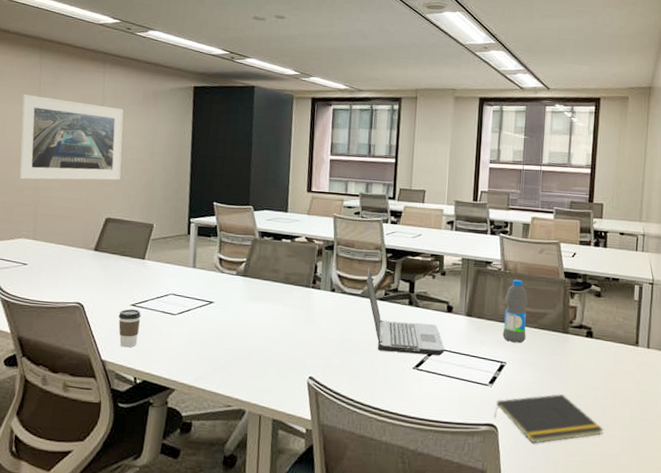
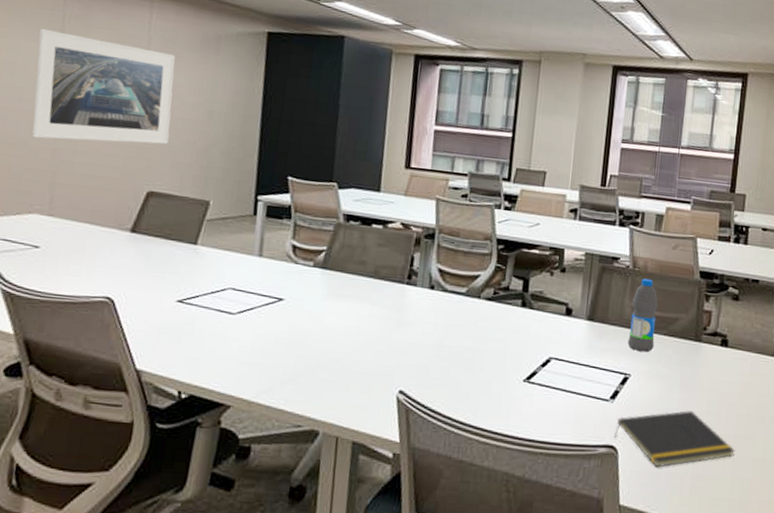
coffee cup: present [118,309,142,348] -> none [160,306,190,354]
laptop computer: present [366,267,445,356] -> none [471,261,562,366]

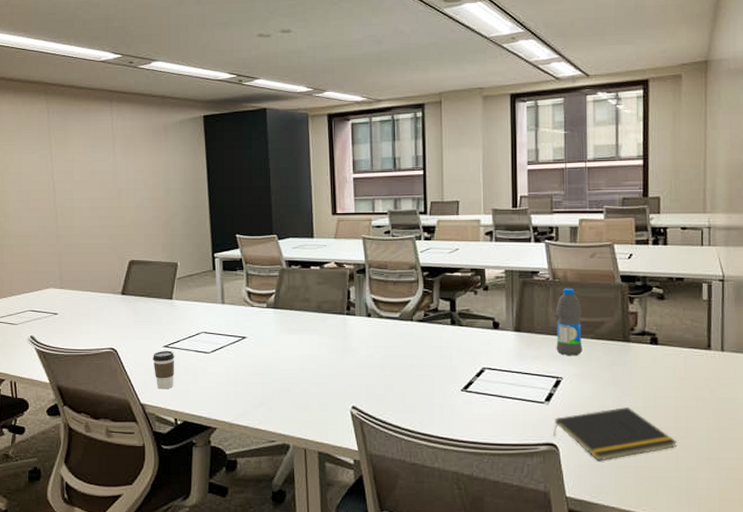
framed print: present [32,28,175,145] -> none [33,142,139,229]
coffee cup: none [160,306,190,354] -> present [153,350,175,389]

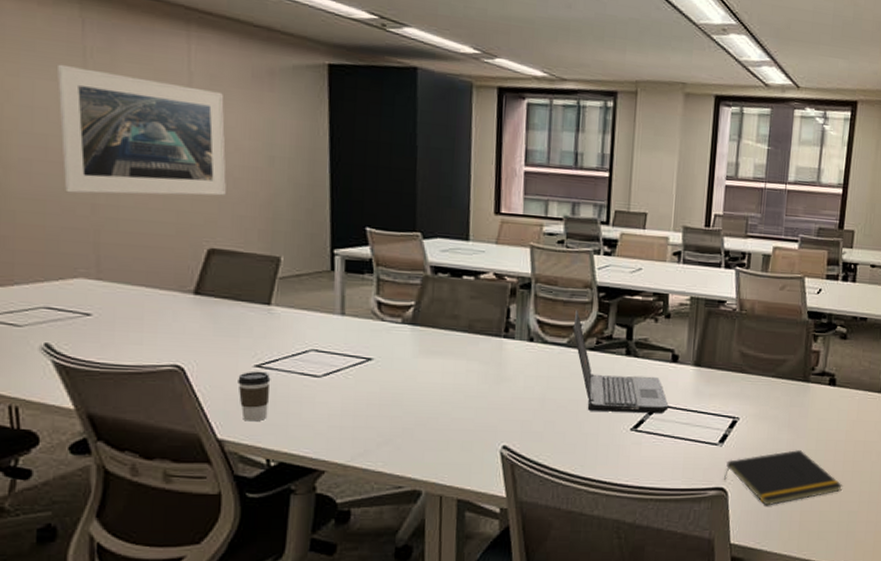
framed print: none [33,142,139,229] -> present [56,64,226,196]
laptop computer: none [403,288,494,375] -> present [573,310,669,413]
water bottle: present [556,288,582,356] -> none [735,321,766,395]

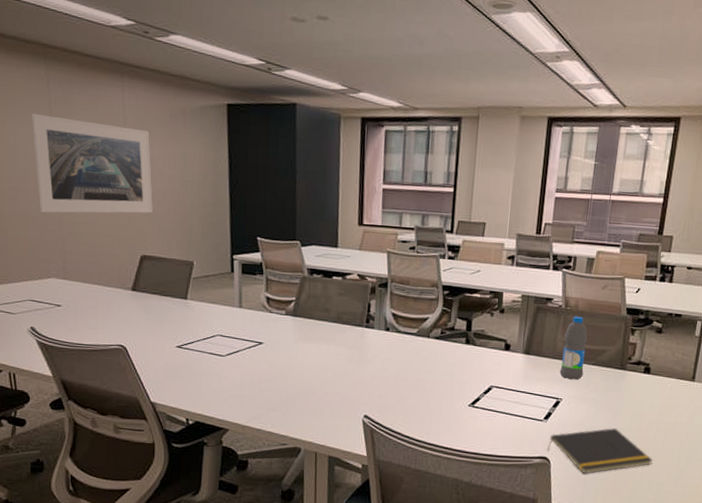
coffee cup: present [238,371,271,422] -> none [164,350,188,390]
laptop computer: present [573,310,669,413] -> none [421,305,501,393]
water bottle: none [735,321,766,395] -> present [559,316,588,380]

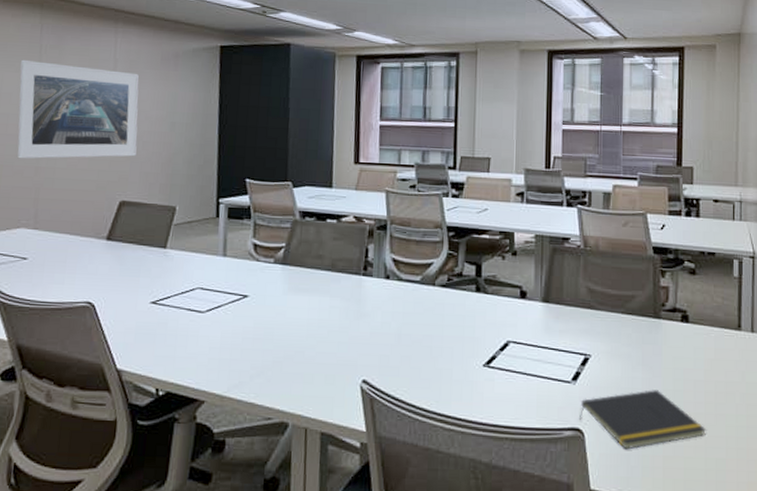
water bottle: present [559,316,588,380] -> none [585,257,613,332]

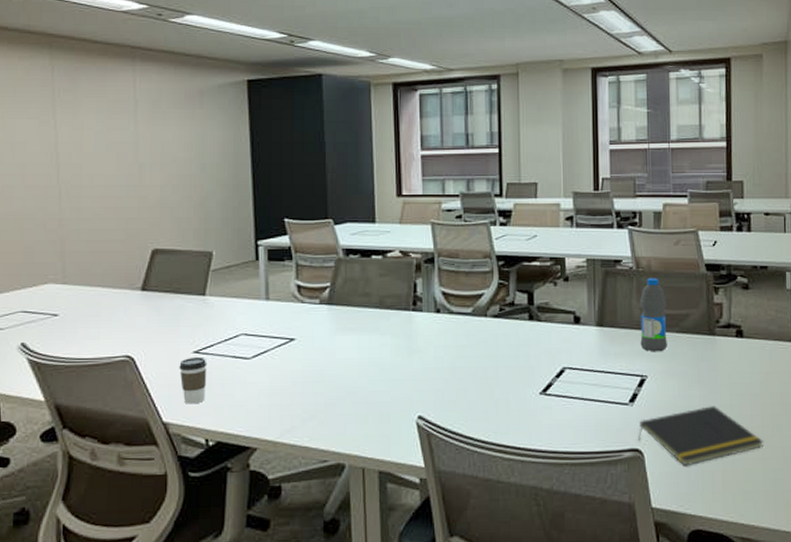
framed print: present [17,59,139,159] -> none [32,105,166,211]
coffee cup: none [136,307,163,354] -> present [179,356,207,404]
water bottle: none [585,257,613,332] -> present [640,278,667,352]

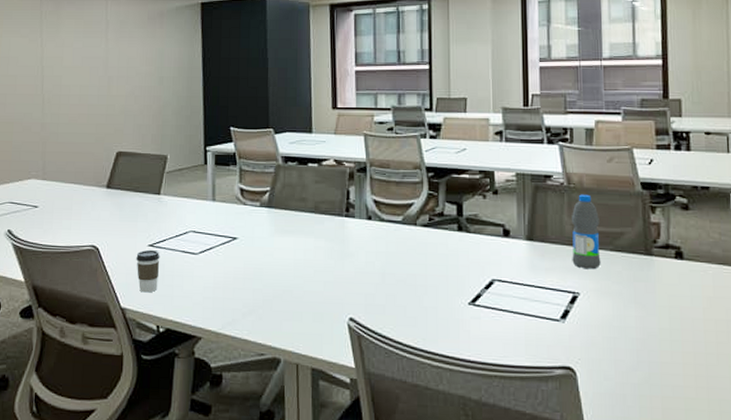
notepad: present [638,406,764,467] -> none [570,328,709,389]

